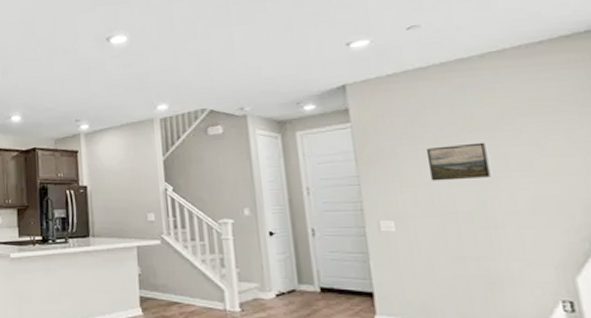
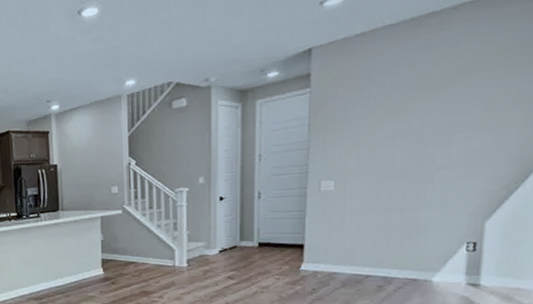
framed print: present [426,142,491,181] -> none [375,100,435,142]

